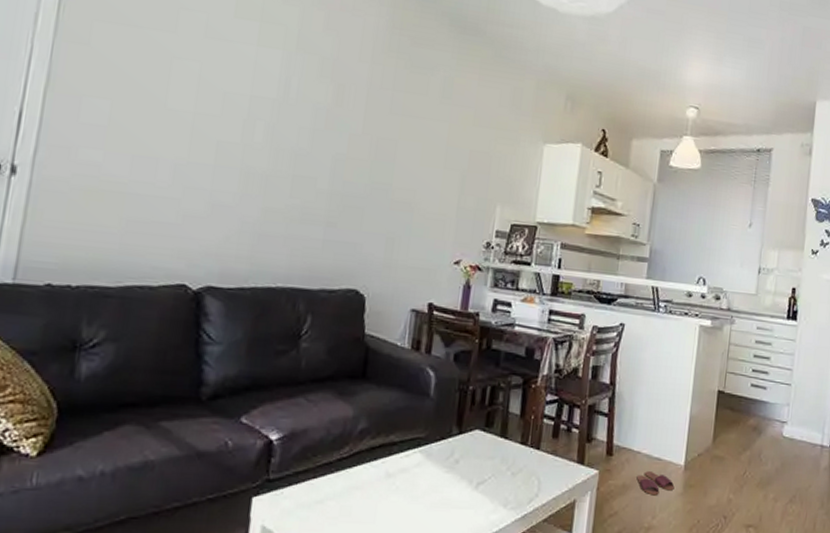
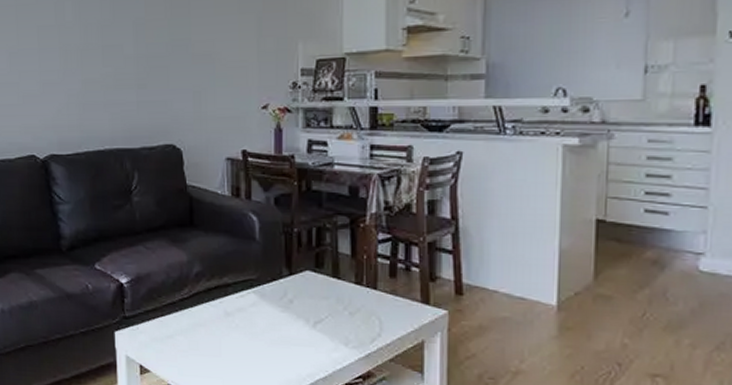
slippers: present [636,471,675,496] -> none [496,312,546,338]

